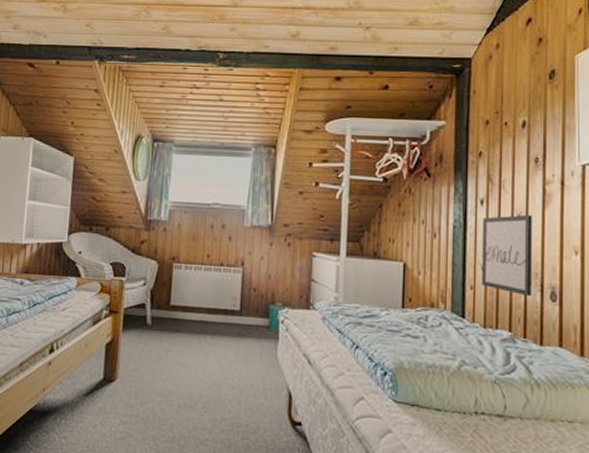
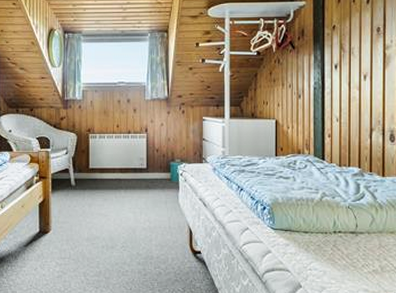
wall art: present [481,214,533,297] -> none [337,74,376,139]

